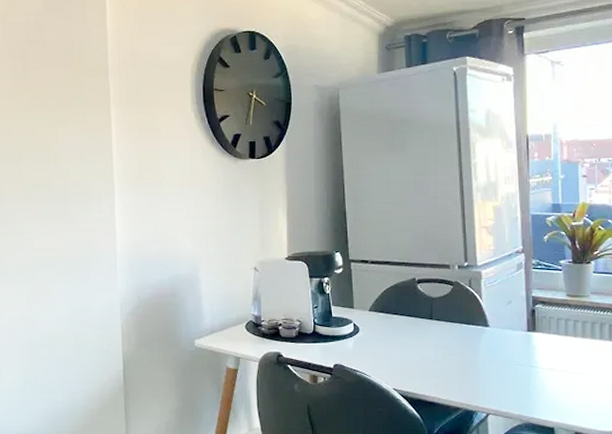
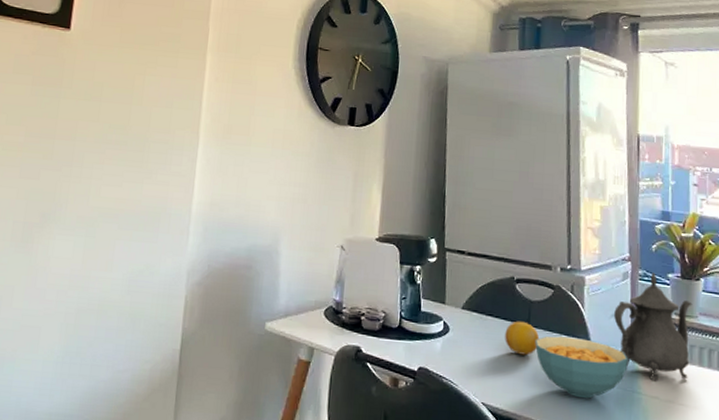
fruit: none [410,316,442,345] -> present [505,321,540,356]
cereal bowl: none [438,325,525,377] -> present [535,336,628,399]
teapot: none [510,261,584,355] -> present [614,272,693,380]

